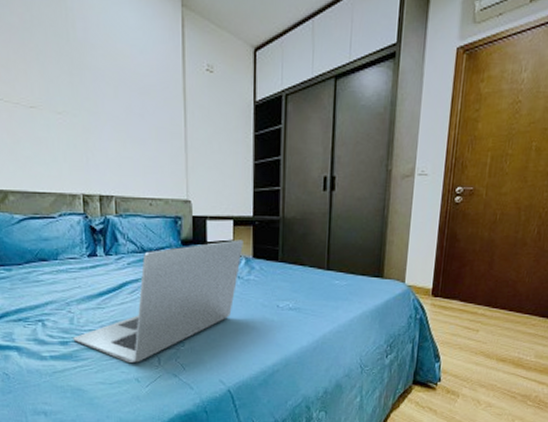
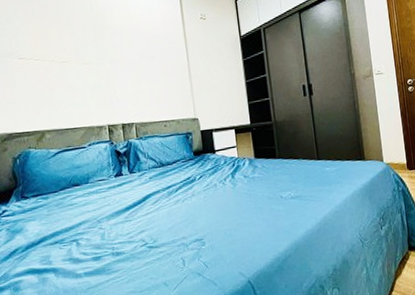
laptop: present [73,239,243,363] -> none [105,144,246,268]

